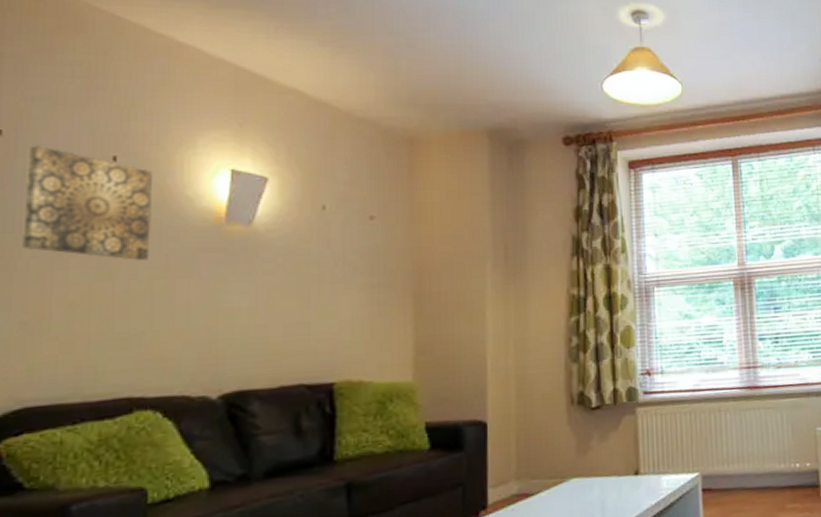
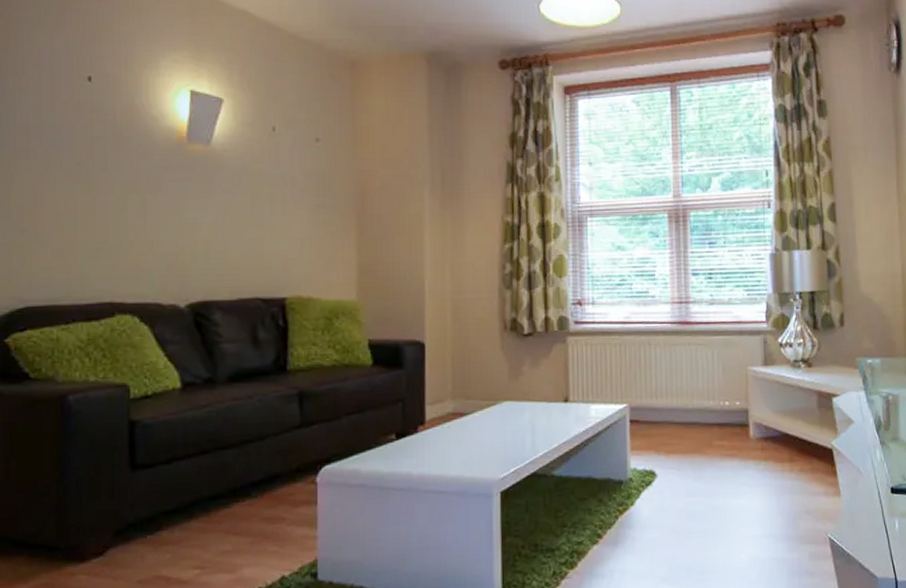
wall art: present [20,145,154,262] -> none [15,65,124,177]

